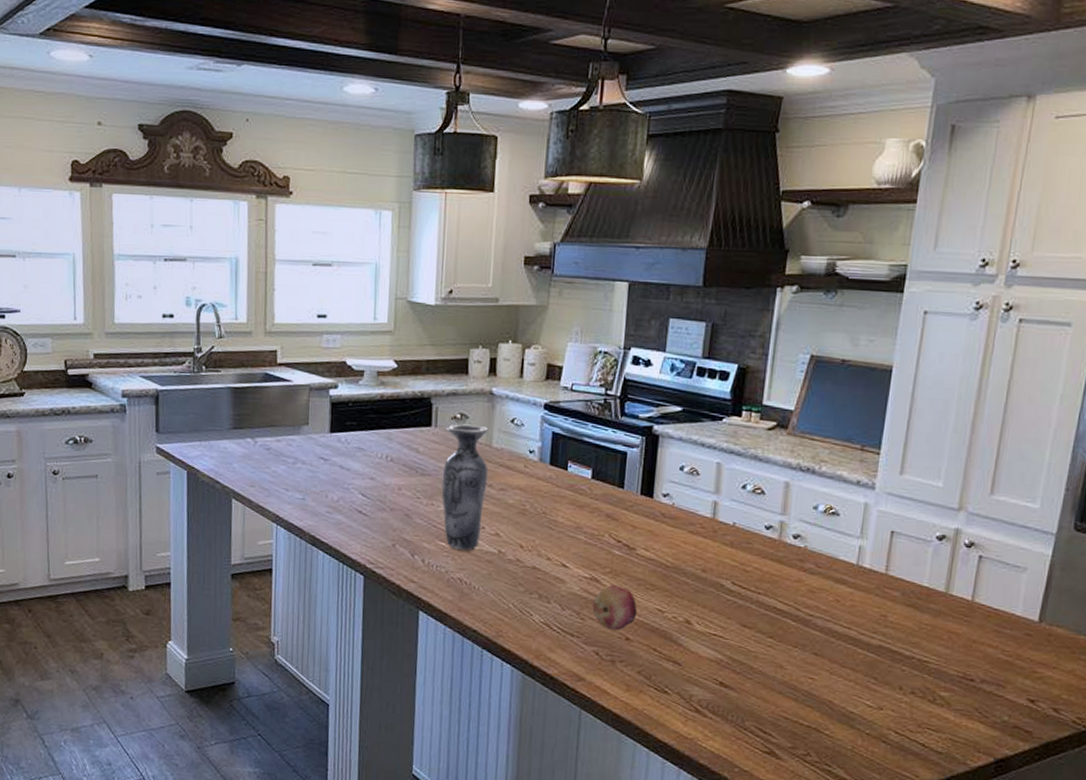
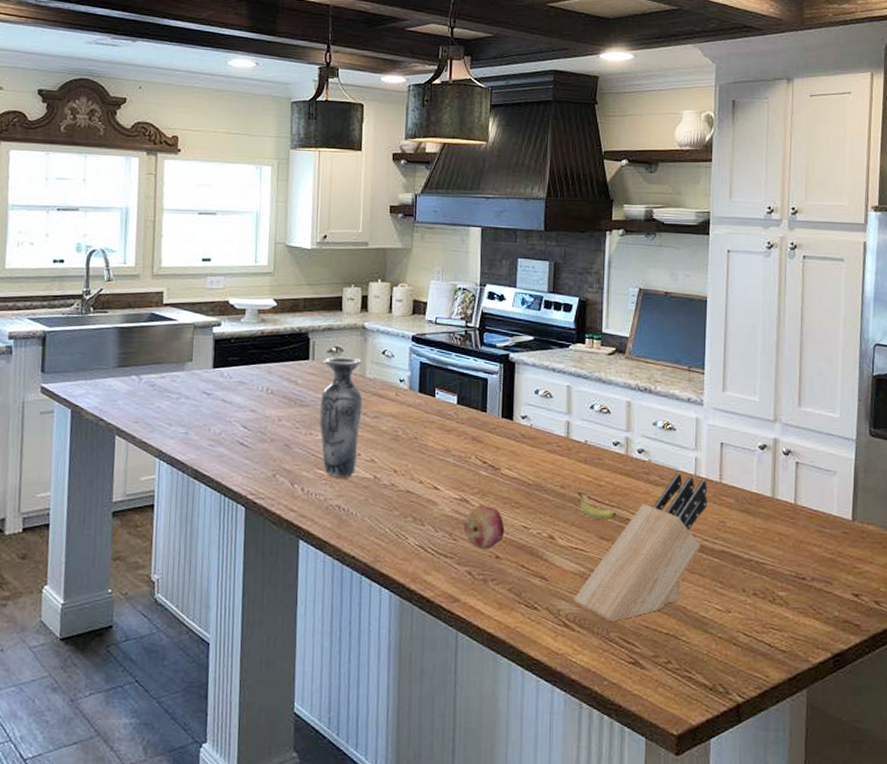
knife block: none [708,562,871,711] -> present [574,473,707,622]
banana: none [720,576,762,608] -> present [577,491,615,521]

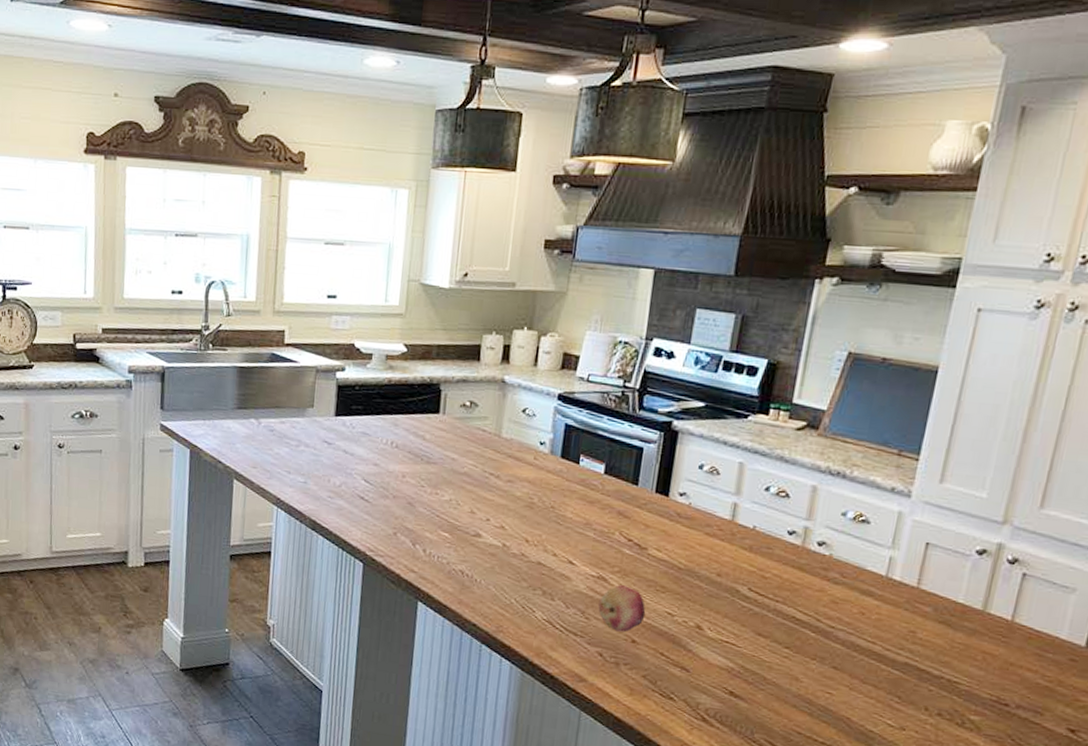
vase: present [319,356,363,477] -> none [446,412,499,543]
knife block: present [574,473,707,622] -> none [717,572,900,723]
banana: present [577,491,615,521] -> none [736,581,780,616]

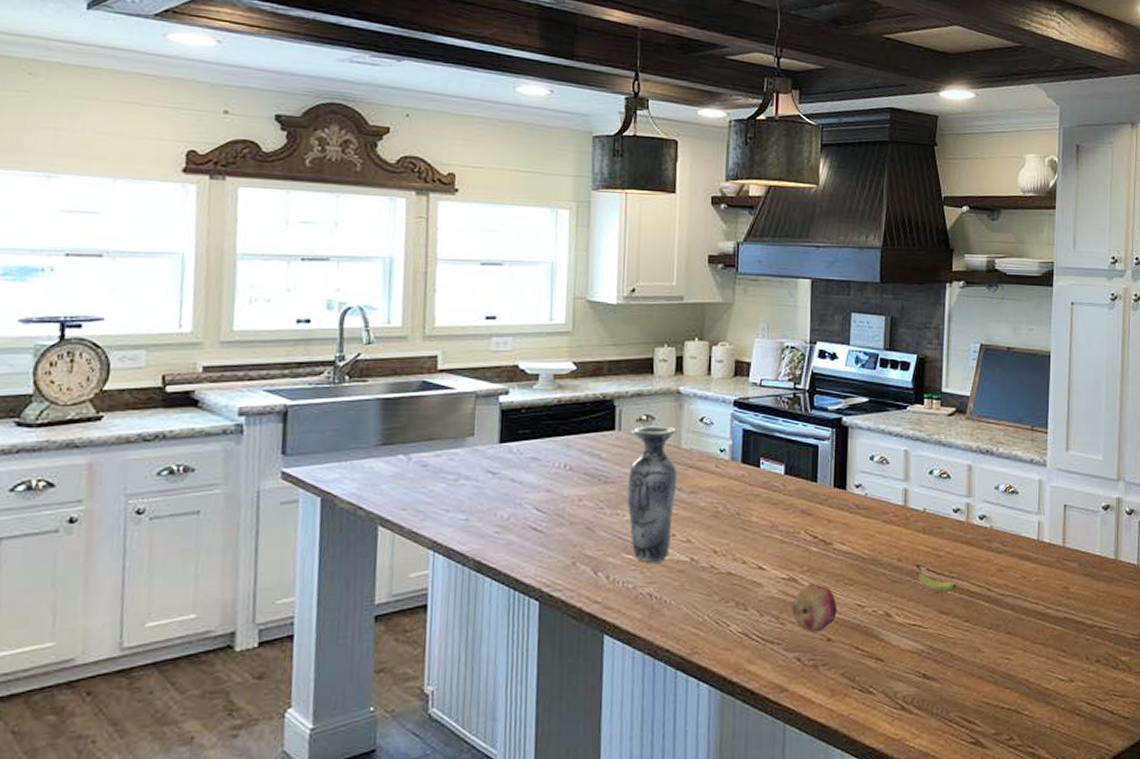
vase: none [446,412,499,543] -> present [627,426,678,561]
banana: none [736,581,780,616] -> present [915,563,956,594]

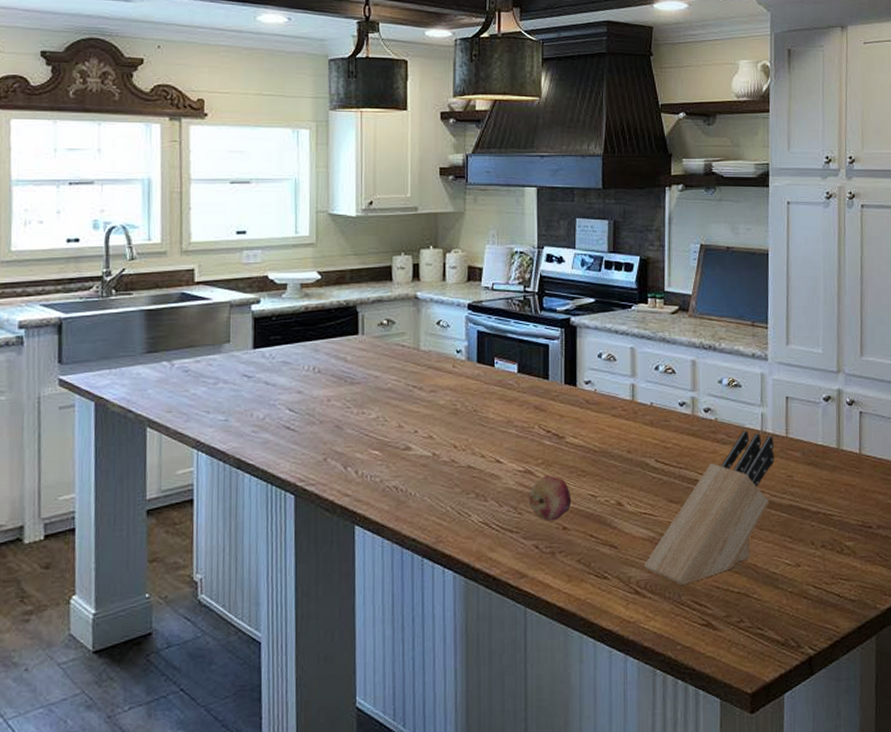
vase: present [627,426,678,561] -> none [371,330,418,457]
knife block: none [912,539,1051,701] -> present [644,430,775,585]
banana: present [915,563,956,594] -> none [644,455,684,483]

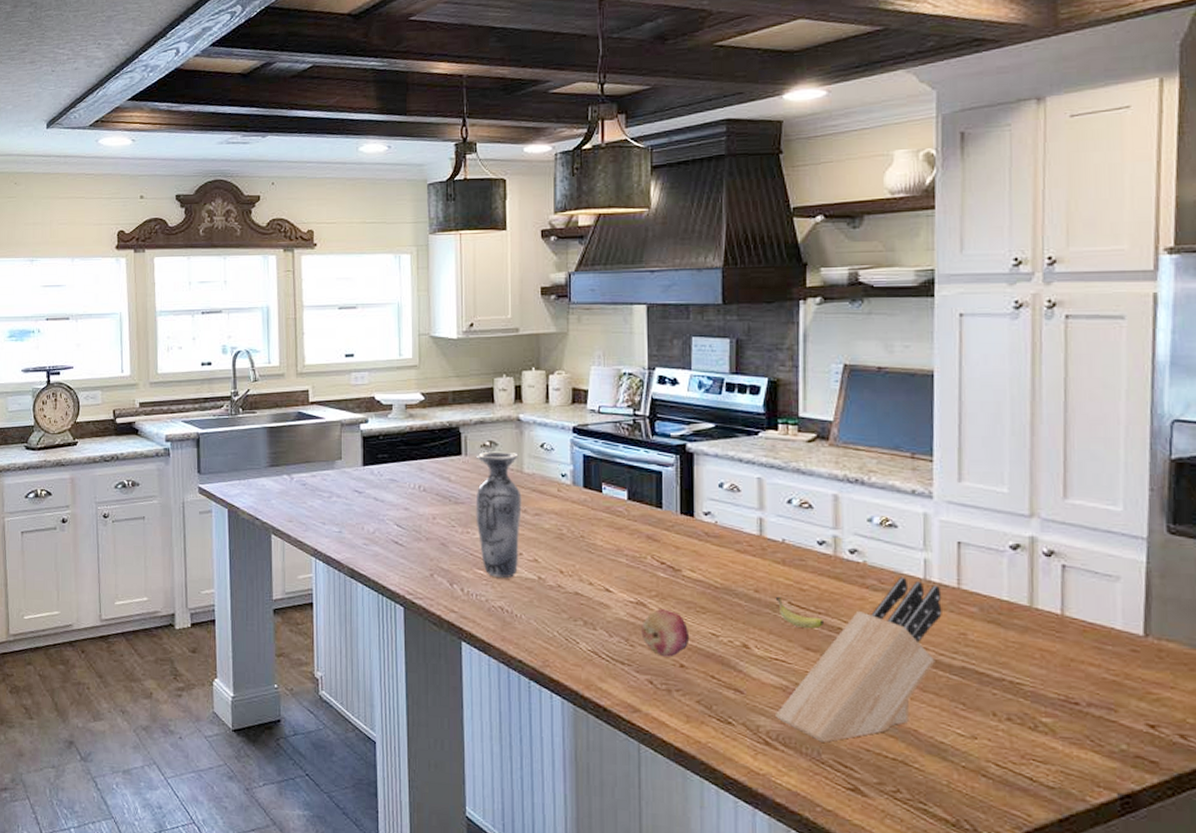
vase: none [371,330,418,457] -> present [476,451,522,578]
banana: none [644,455,684,483] -> present [775,596,824,629]

